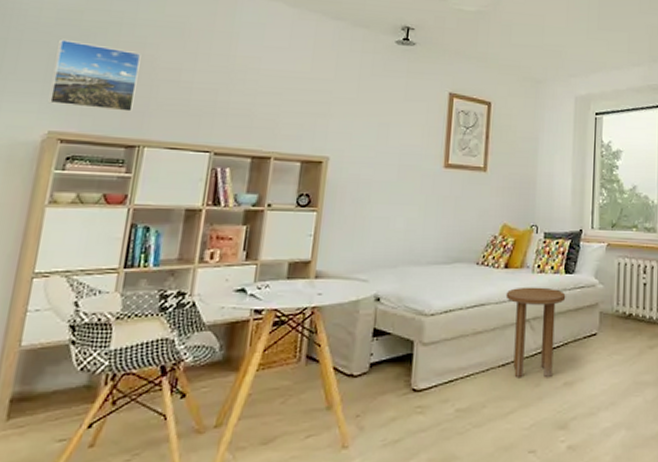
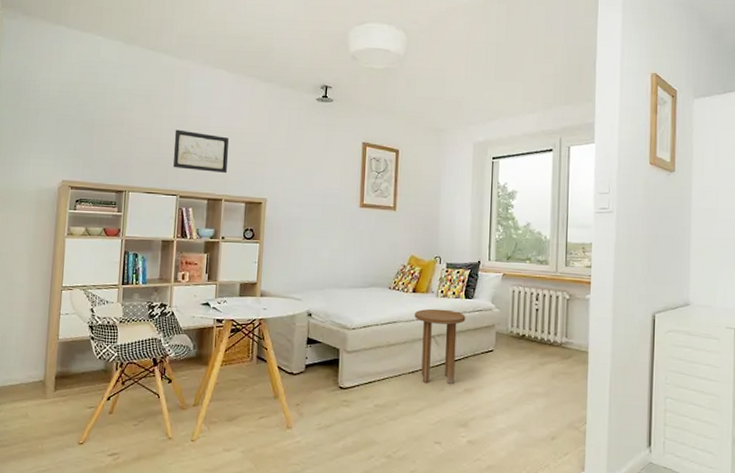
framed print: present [48,38,142,113] -> none [60,107,122,165]
wall art: none [208,71,284,125] -> present [173,129,229,173]

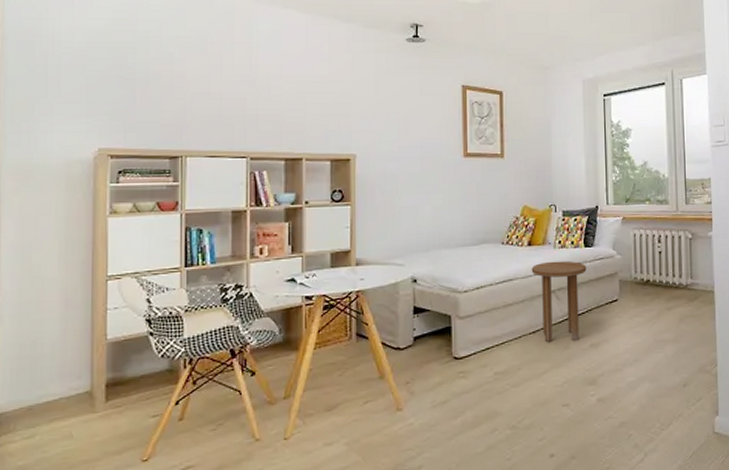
wall art: present [173,129,229,173] -> none [239,81,307,128]

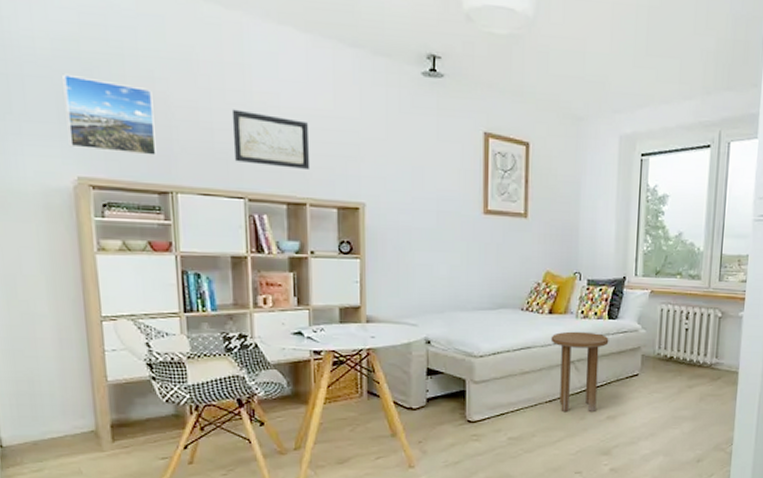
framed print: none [93,61,171,127] -> present [62,73,157,157]
wall art: none [239,81,307,128] -> present [231,109,311,169]

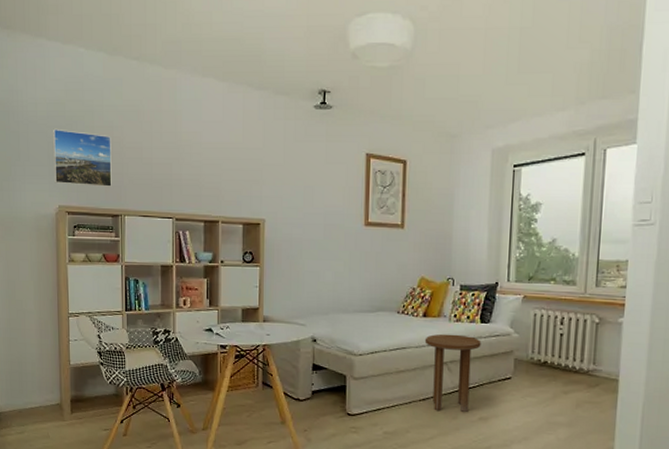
wall art: present [231,109,311,169] -> none [166,147,223,192]

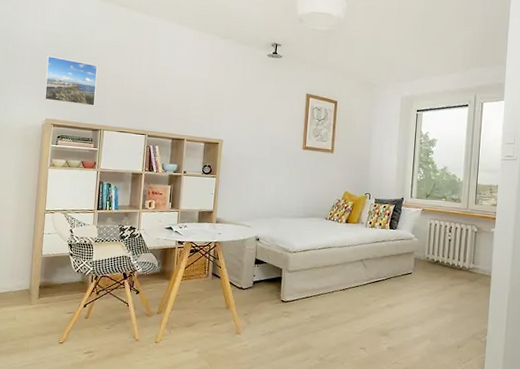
side table: present [424,334,481,413] -> none [346,237,390,301]

